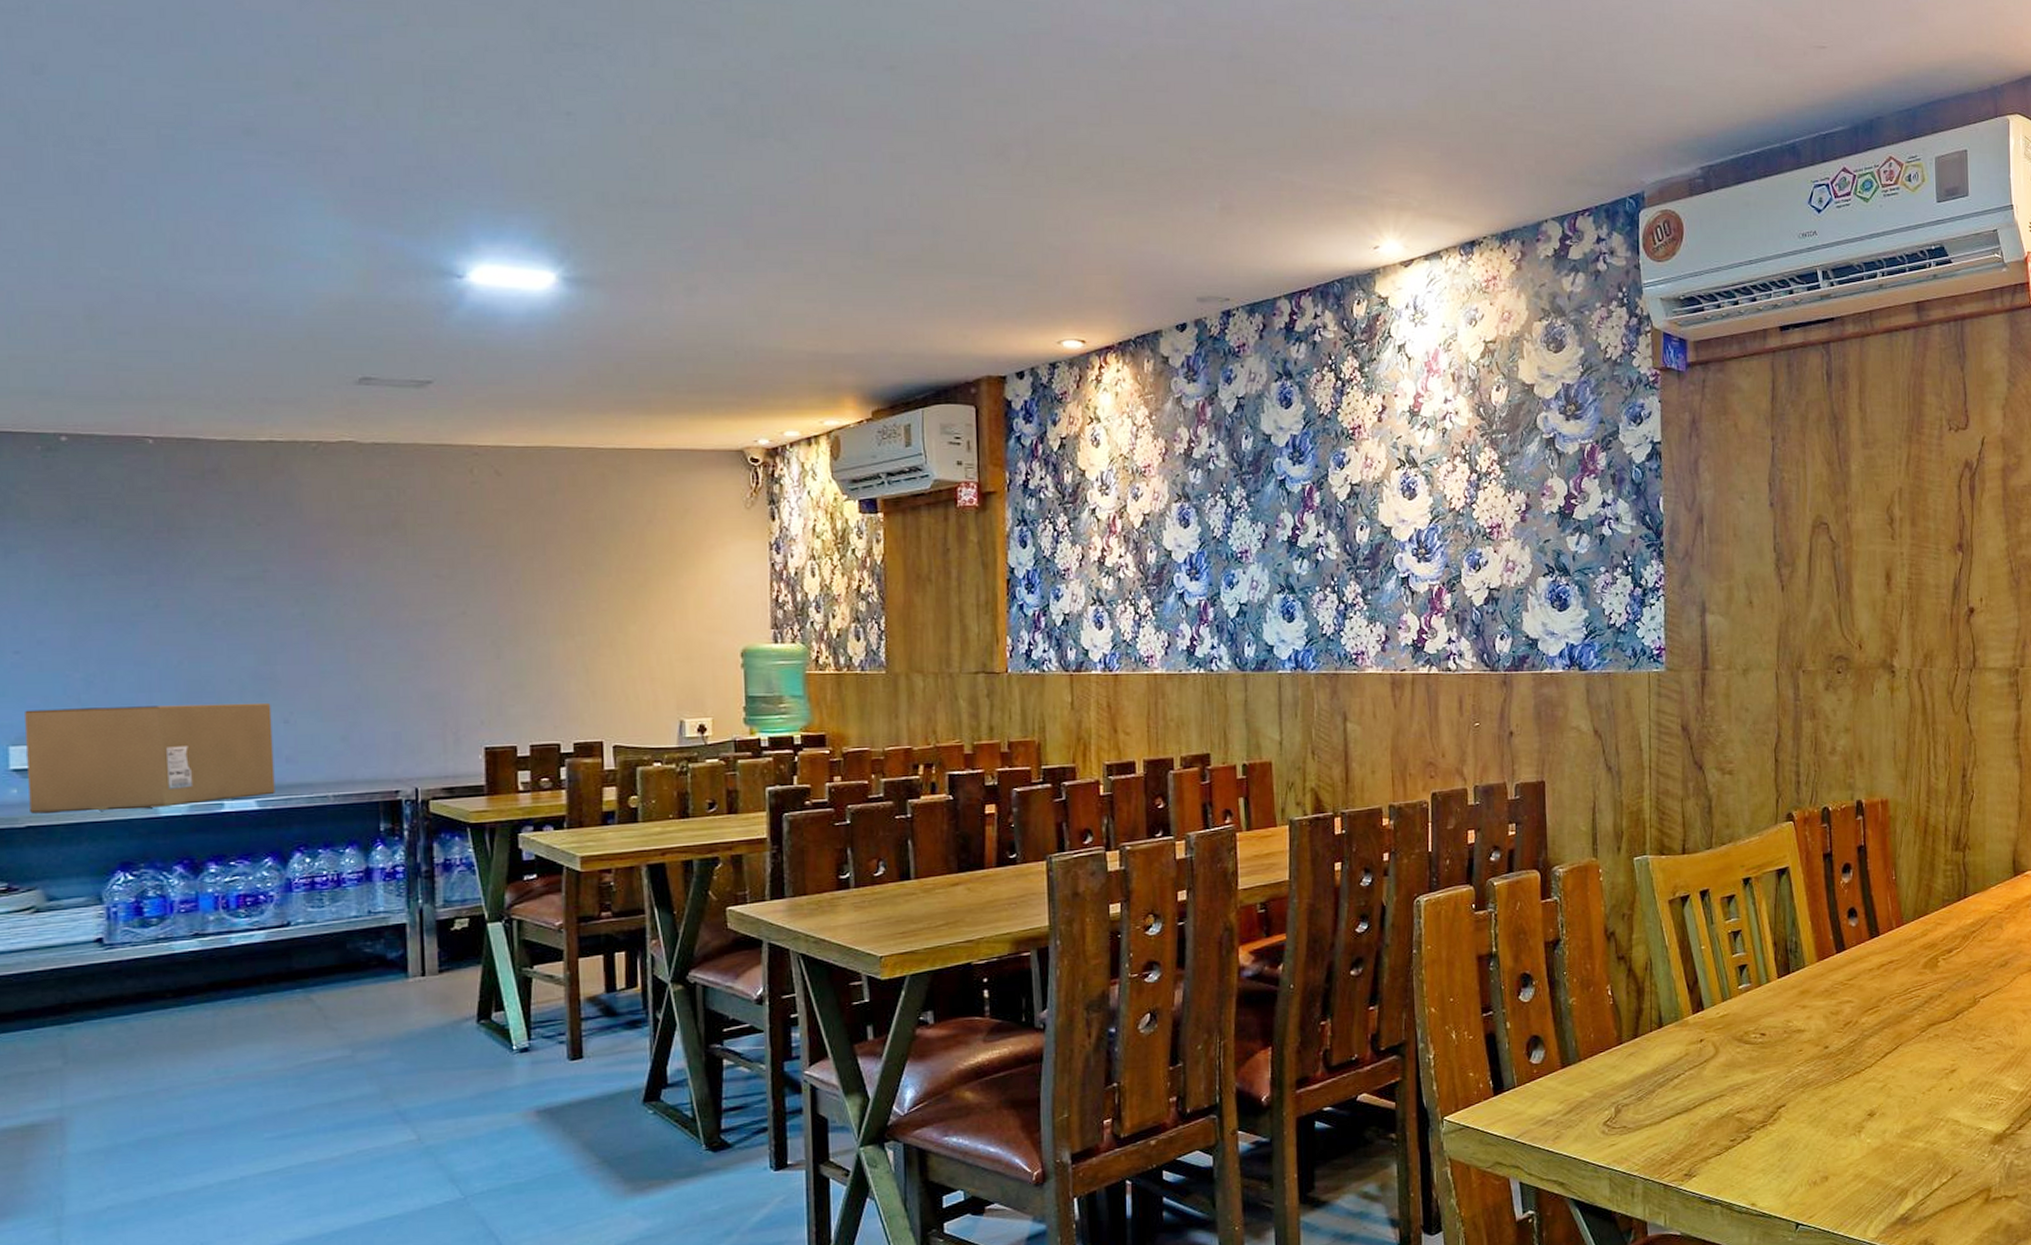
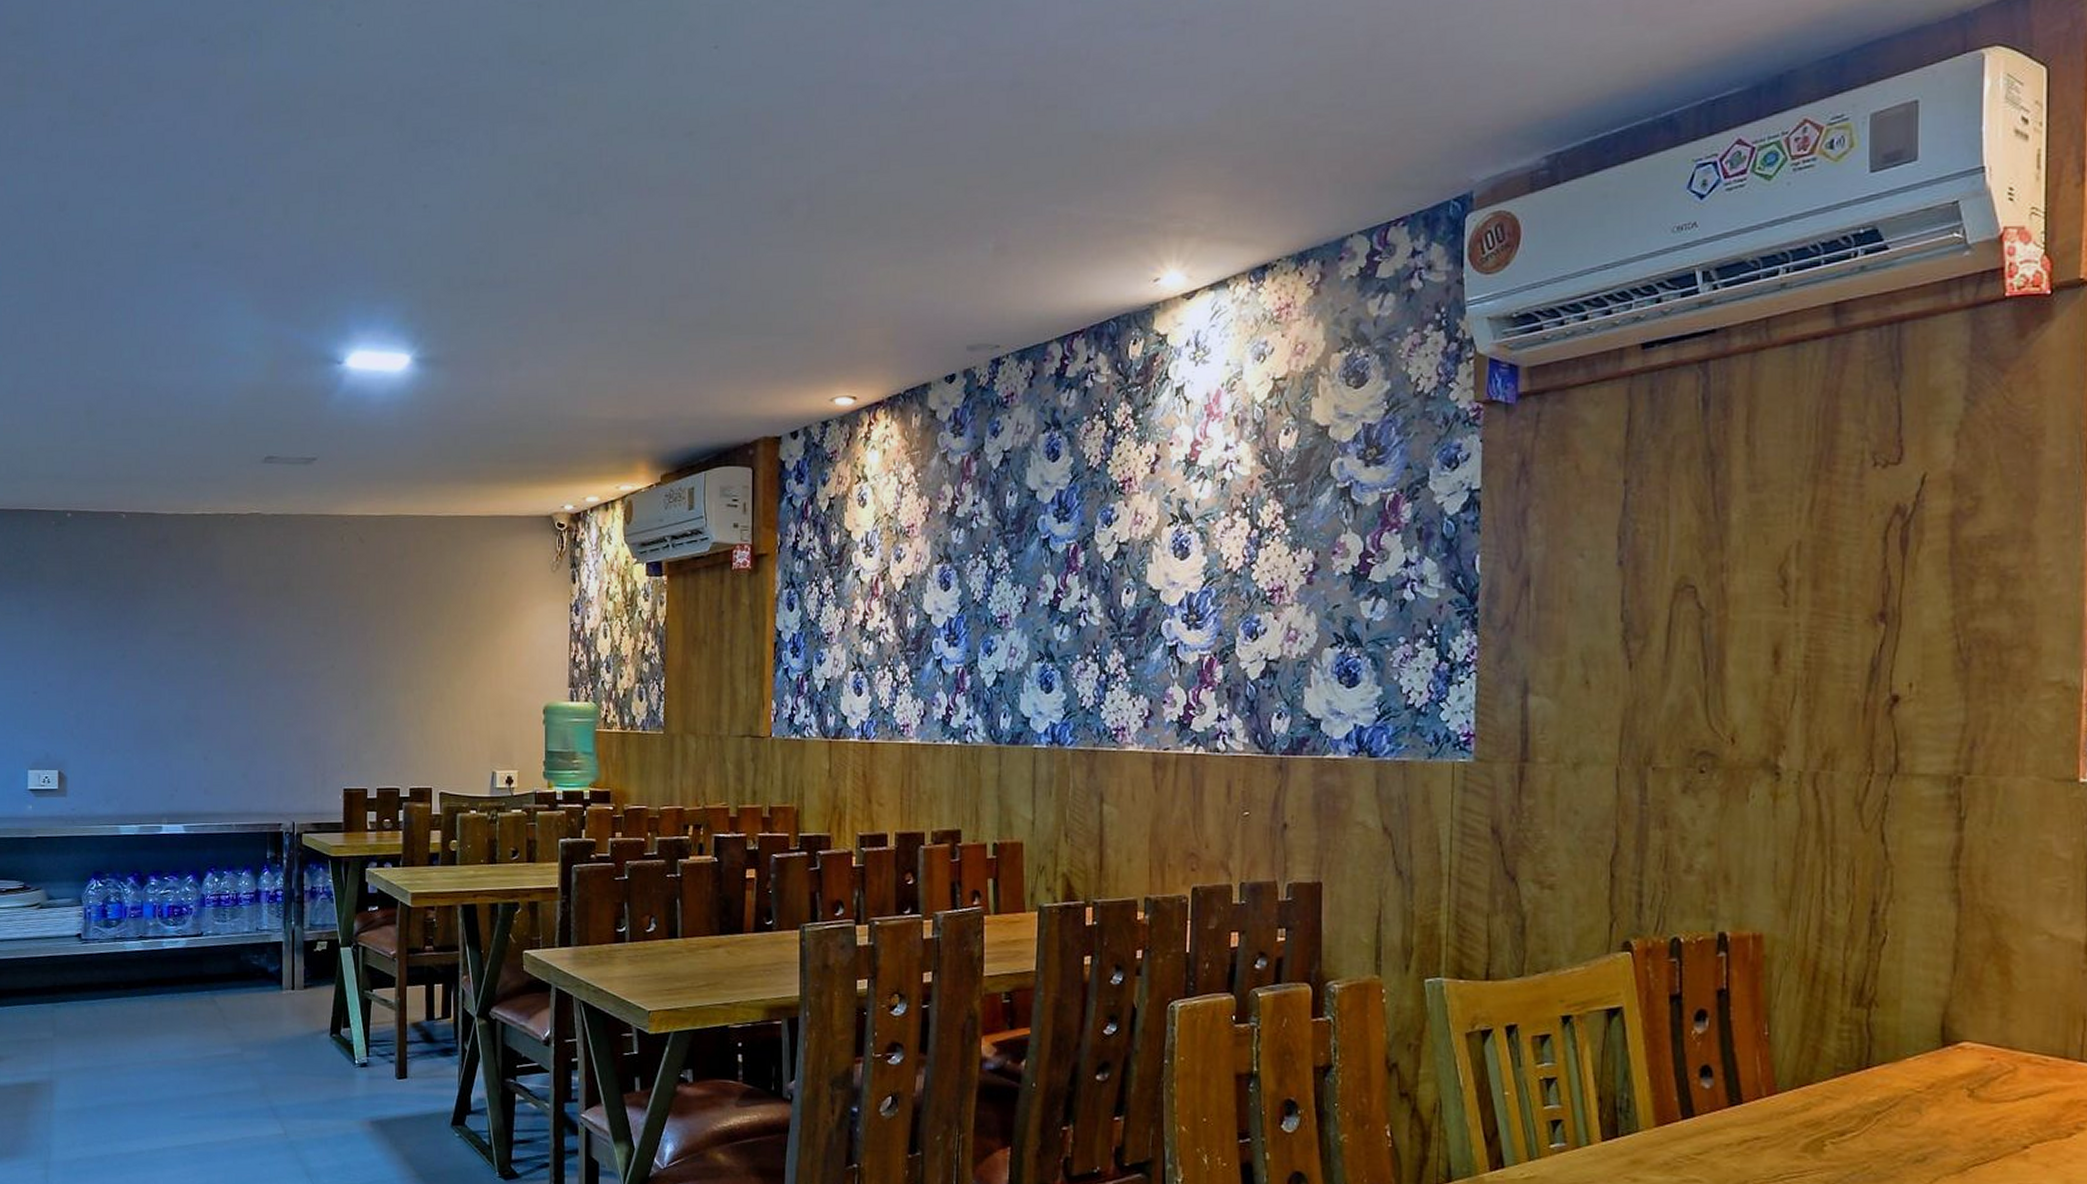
box: present [25,702,275,814] -> none [38,740,196,828]

